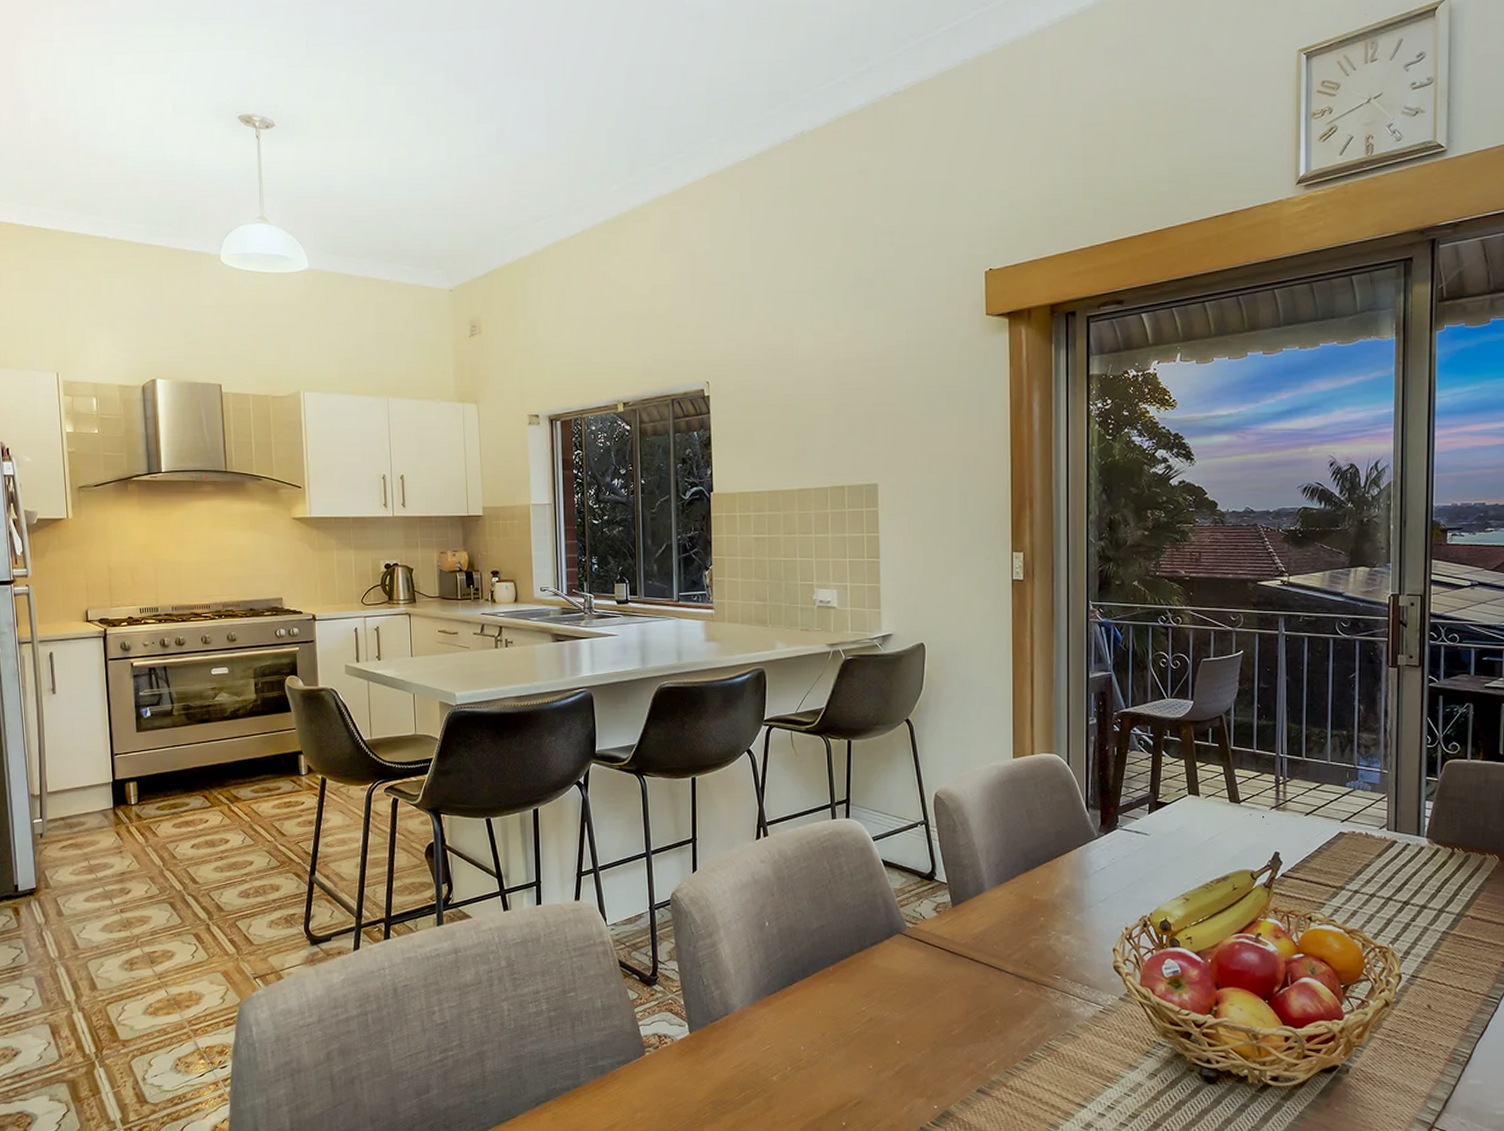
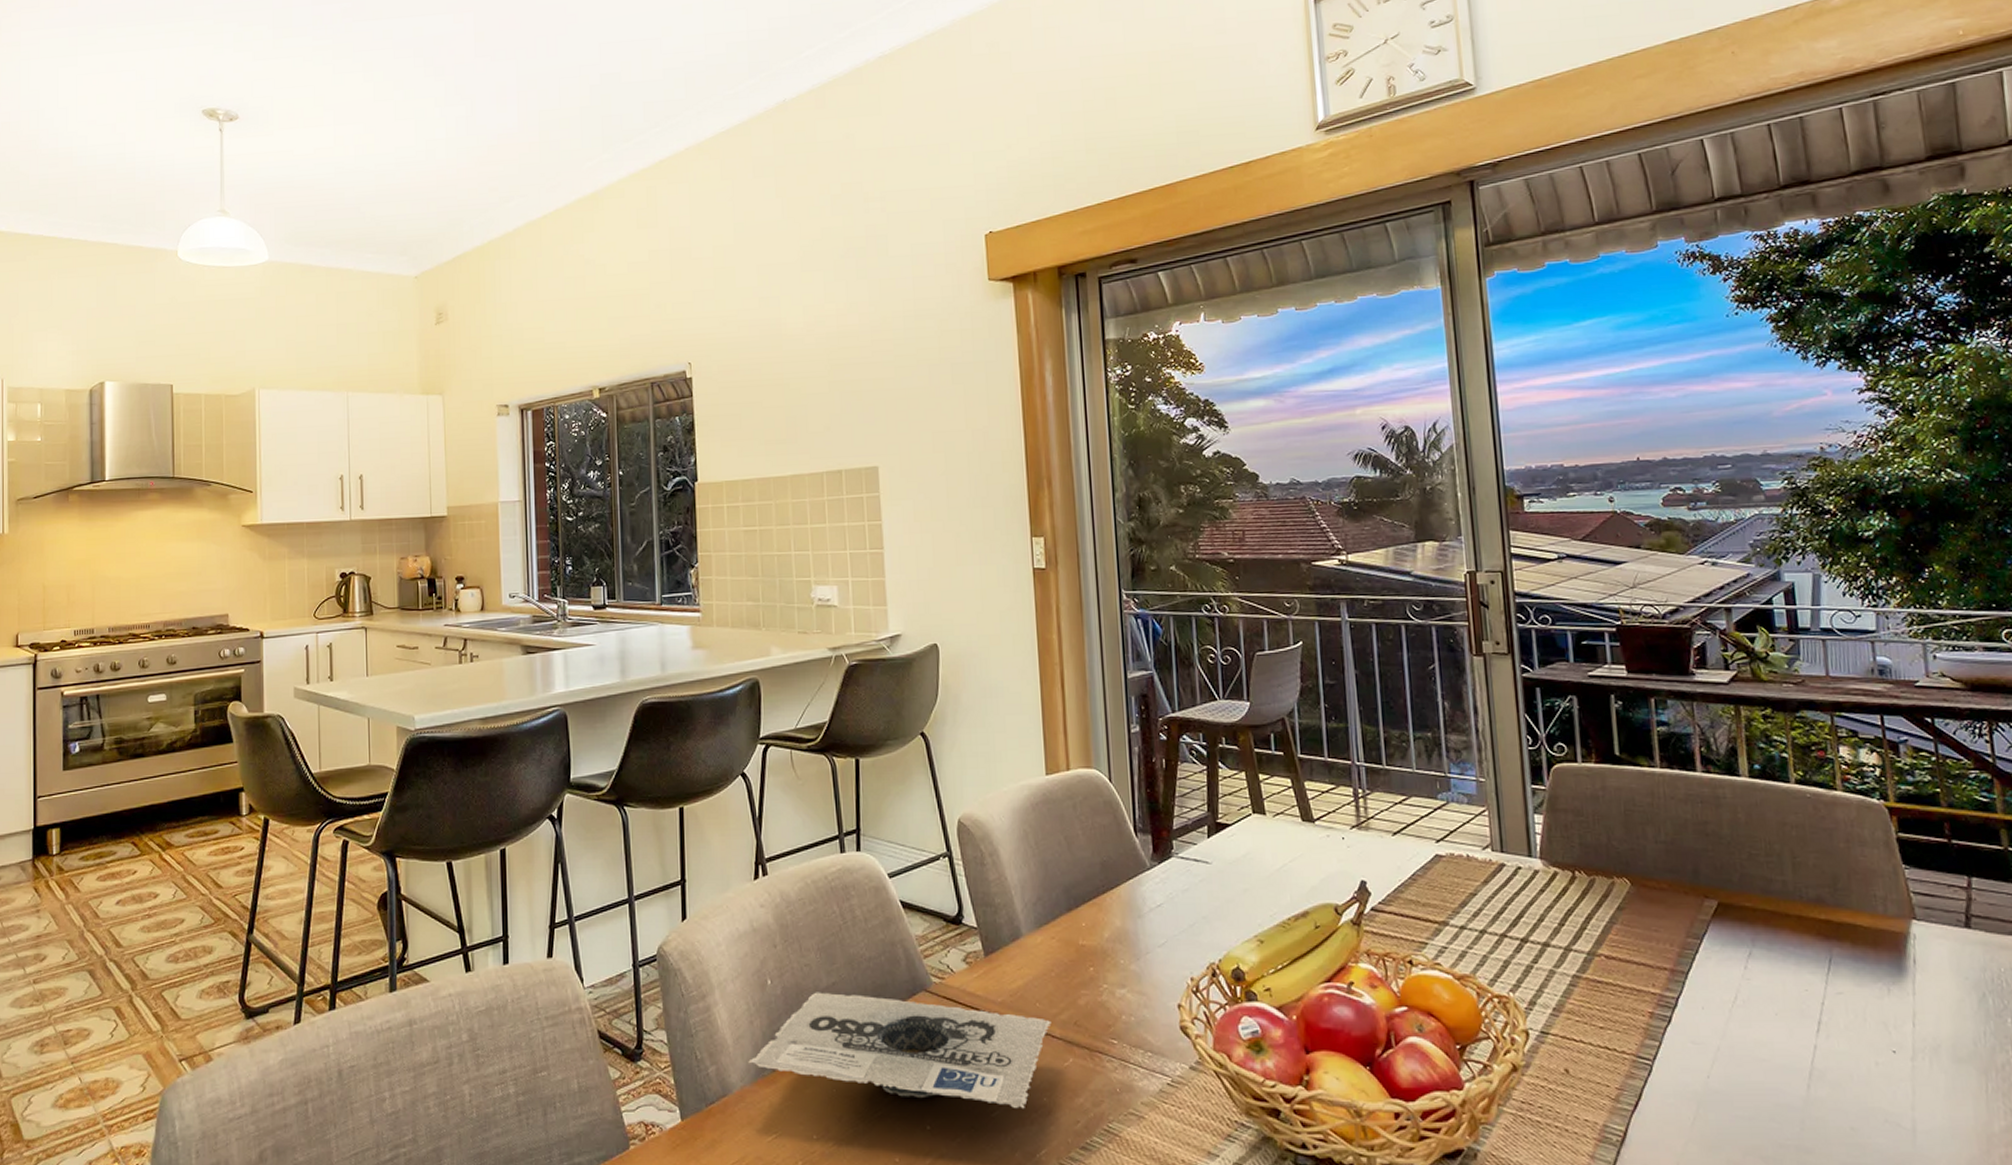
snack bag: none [747,932,1006,1029] -> present [748,992,1052,1109]

